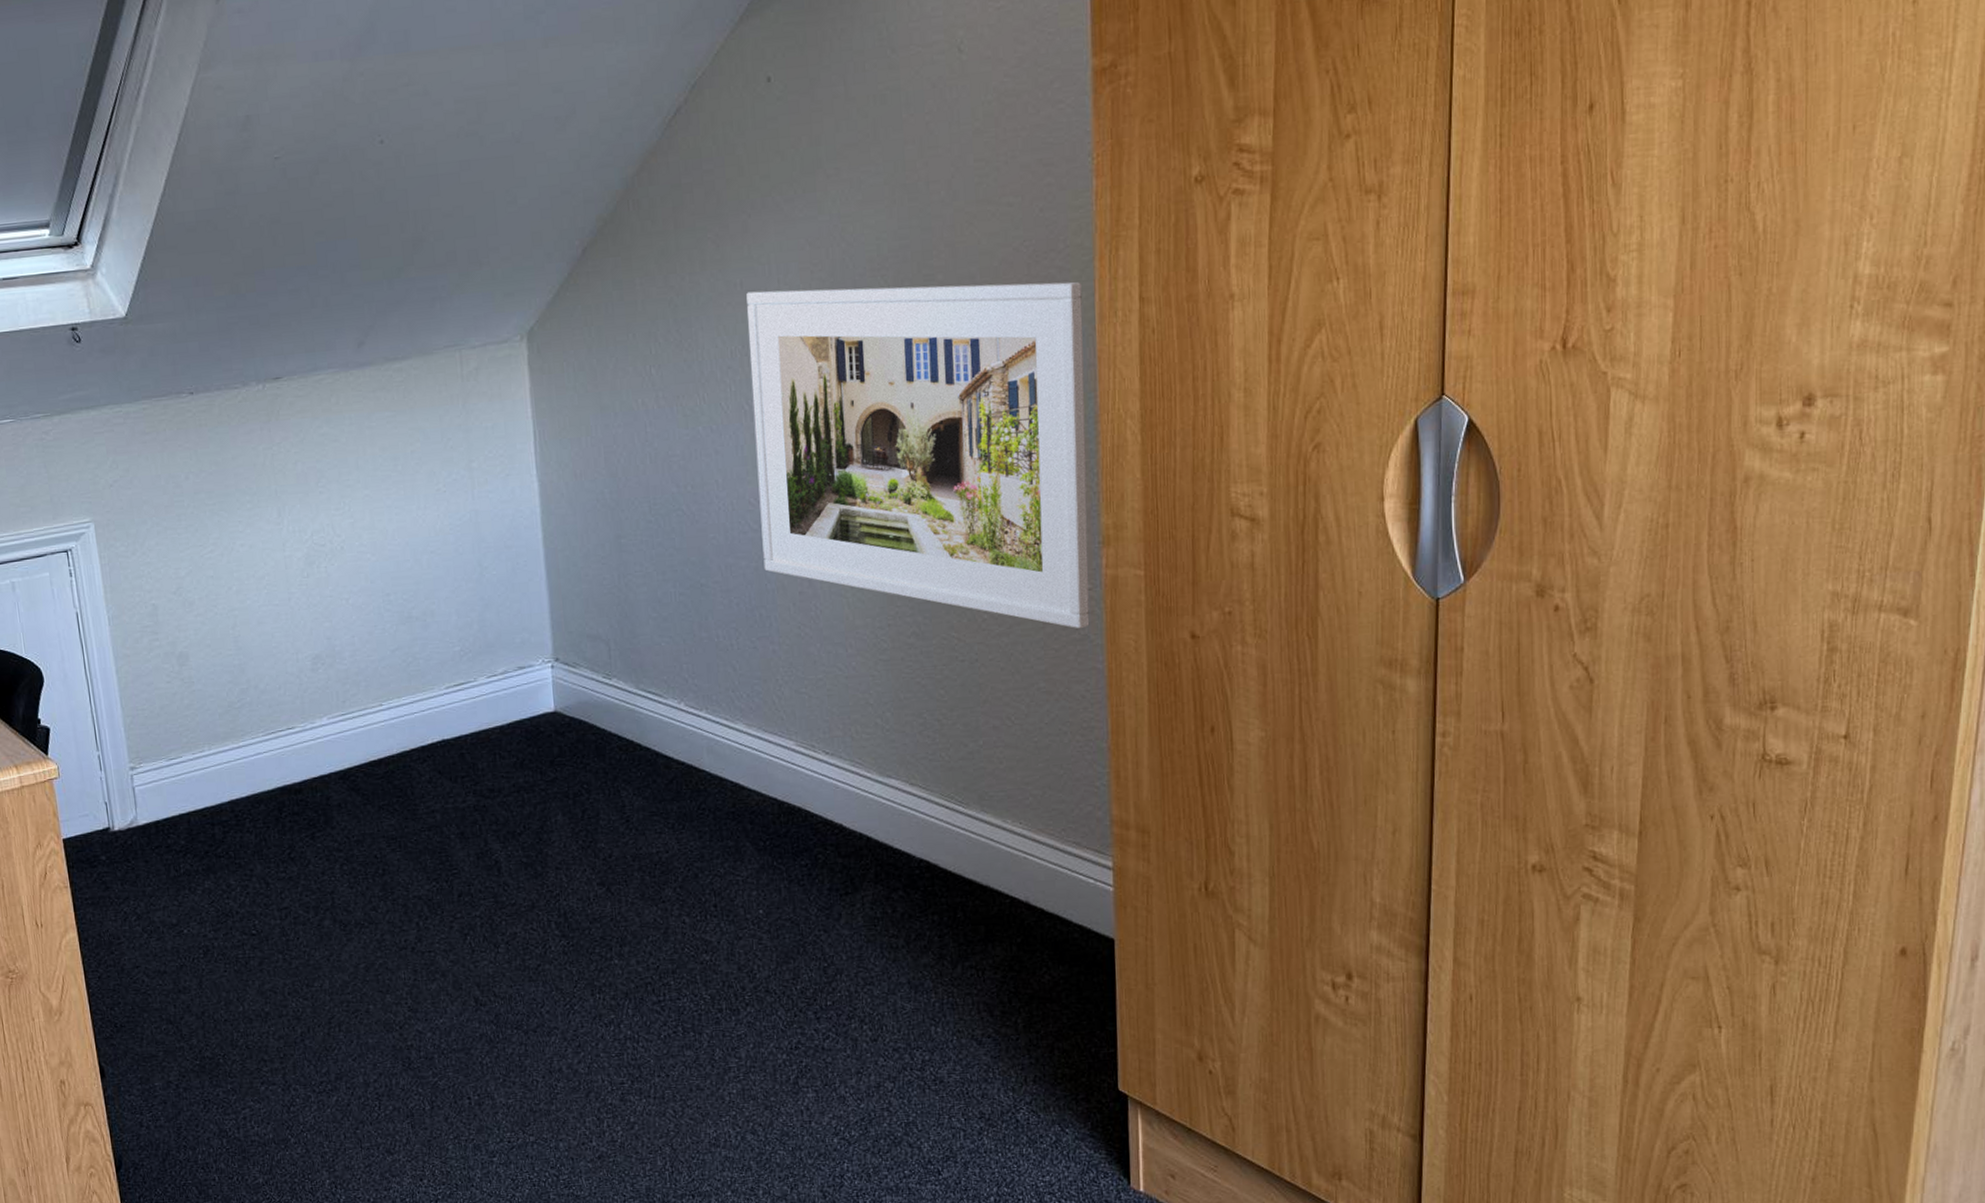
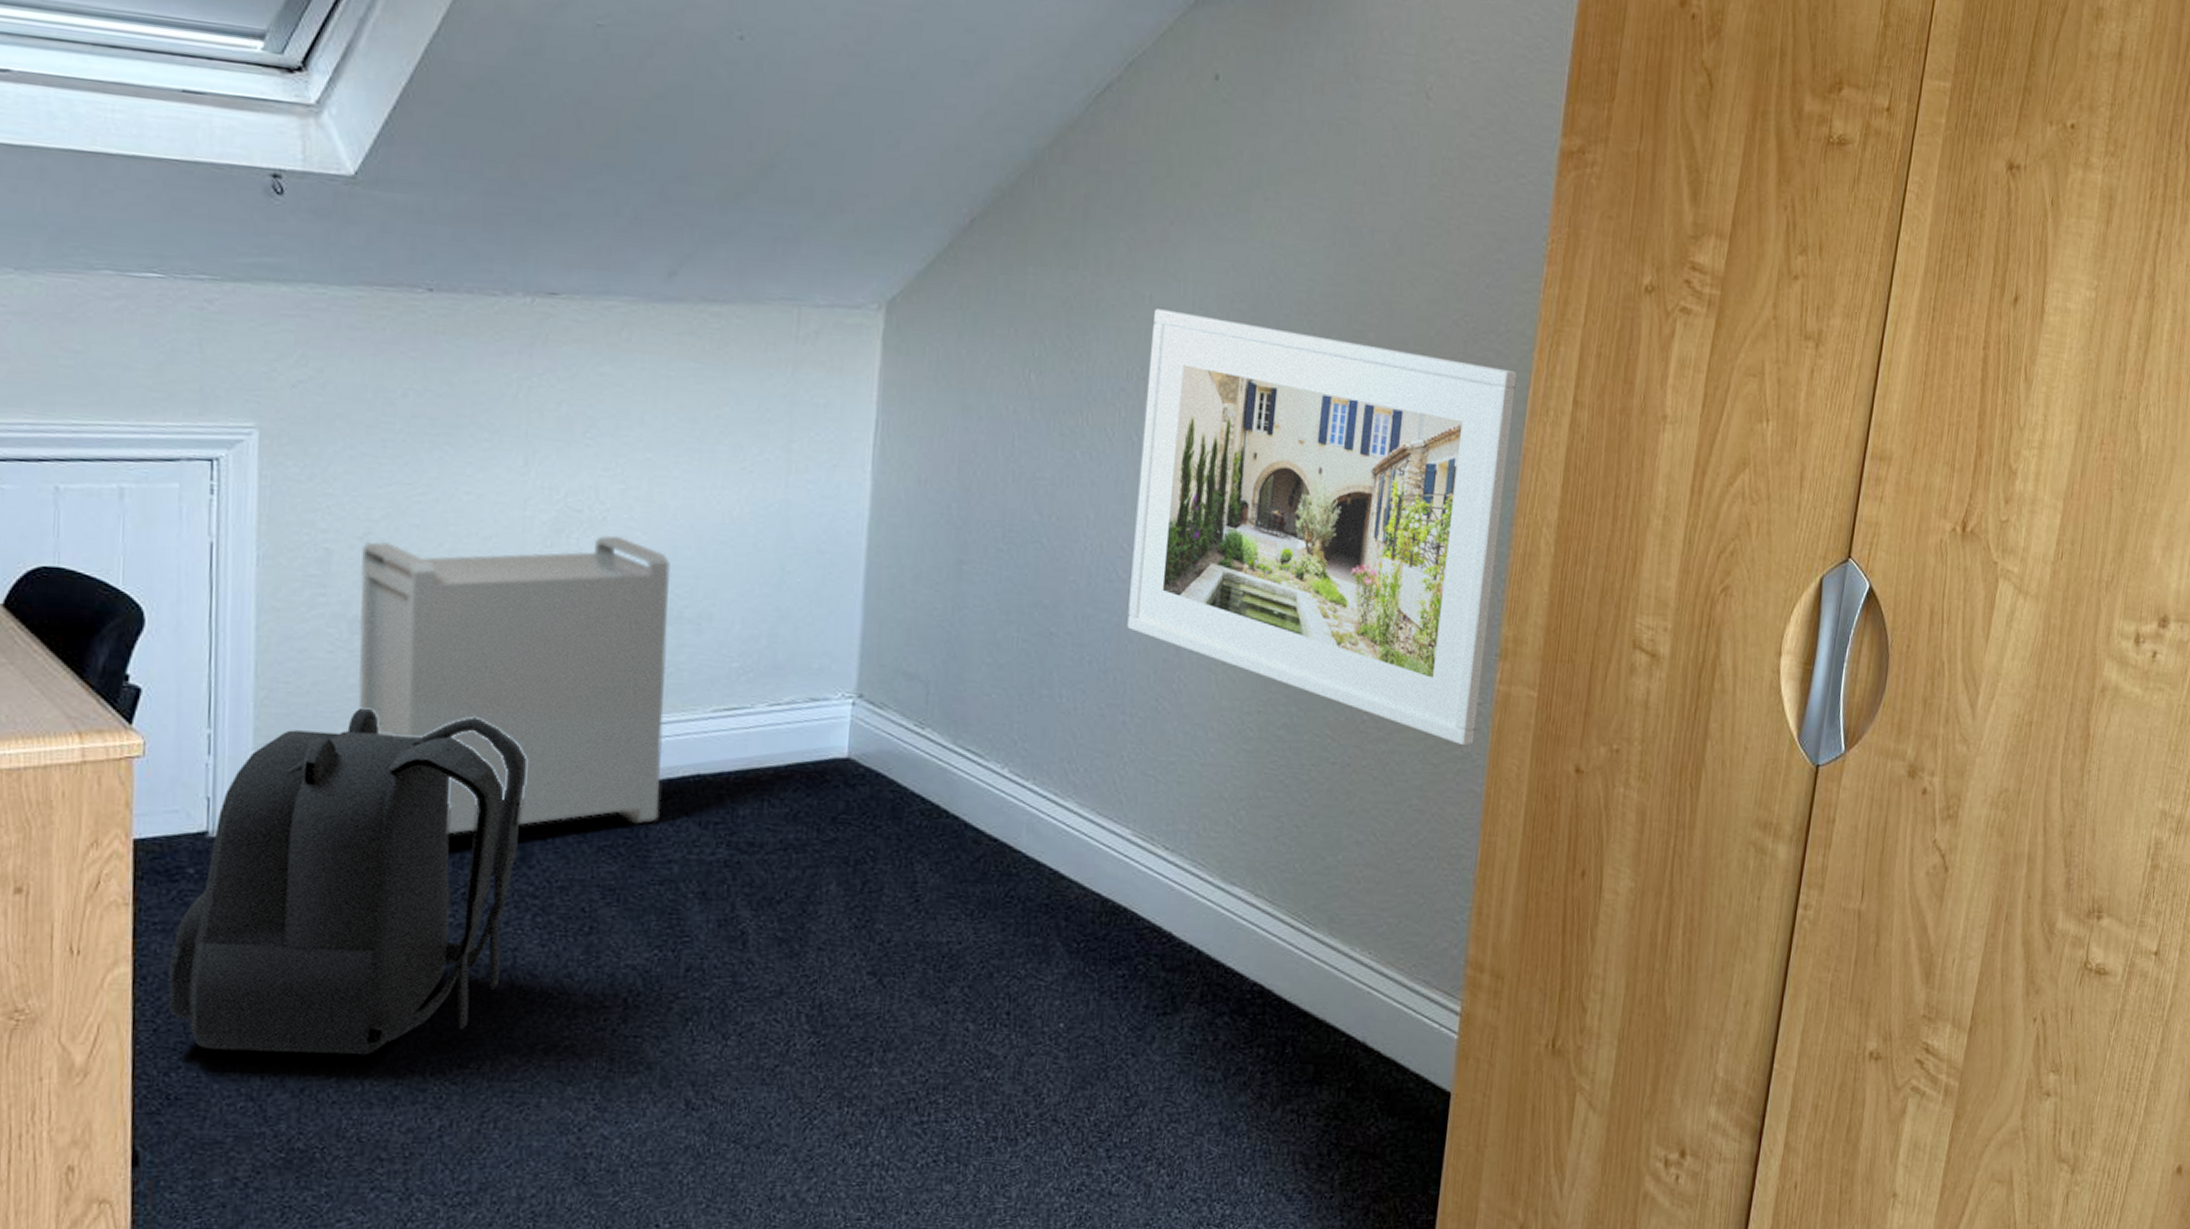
backpack: none [100,717,325,988] -> present [169,707,527,1055]
storage bin: none [177,560,419,809] -> present [358,535,671,834]

